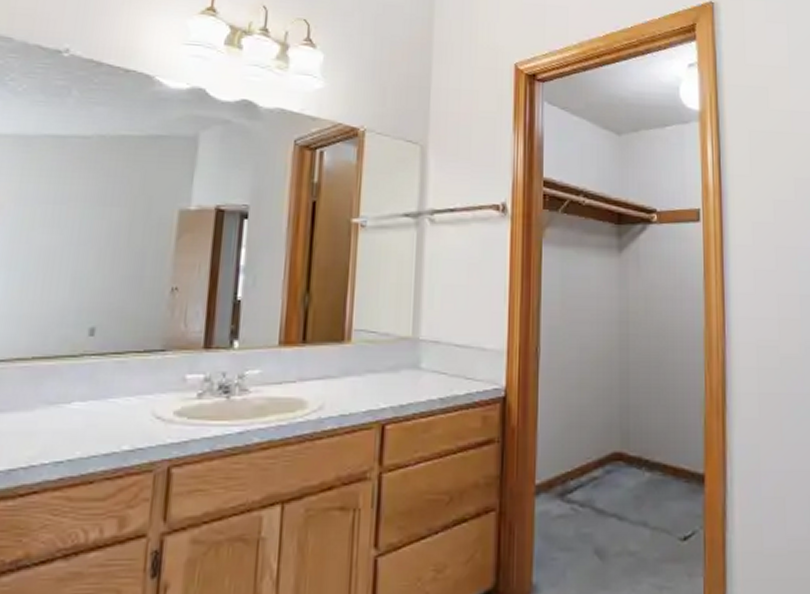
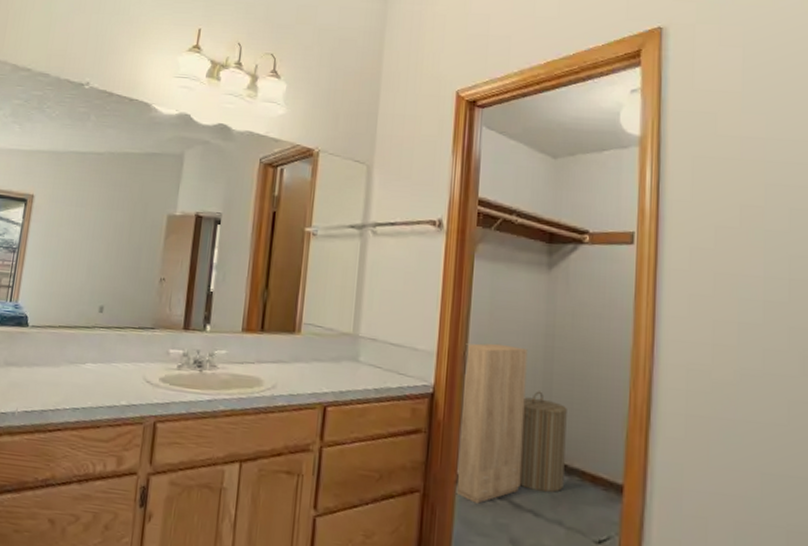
cabinet: none [535,335,602,515] -> present [456,343,528,504]
laundry hamper: none [601,383,646,493] -> present [519,391,567,493]

